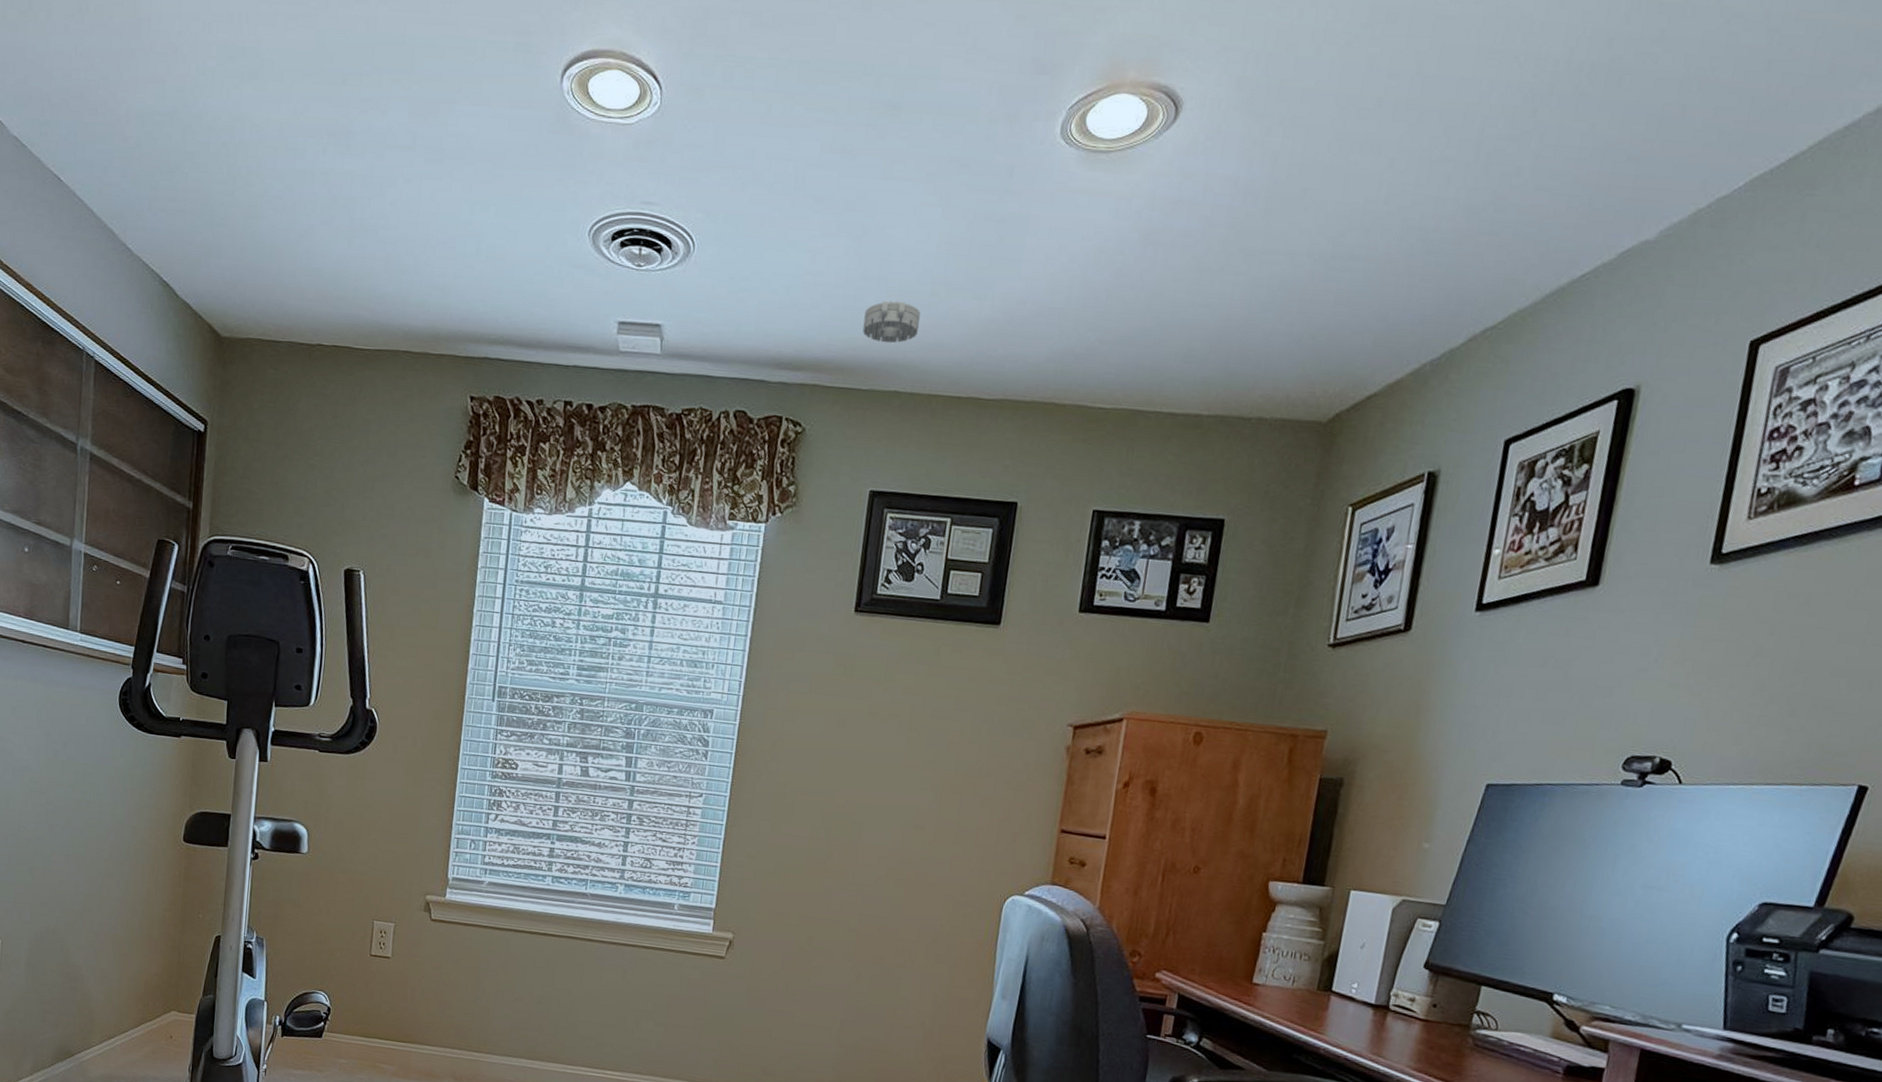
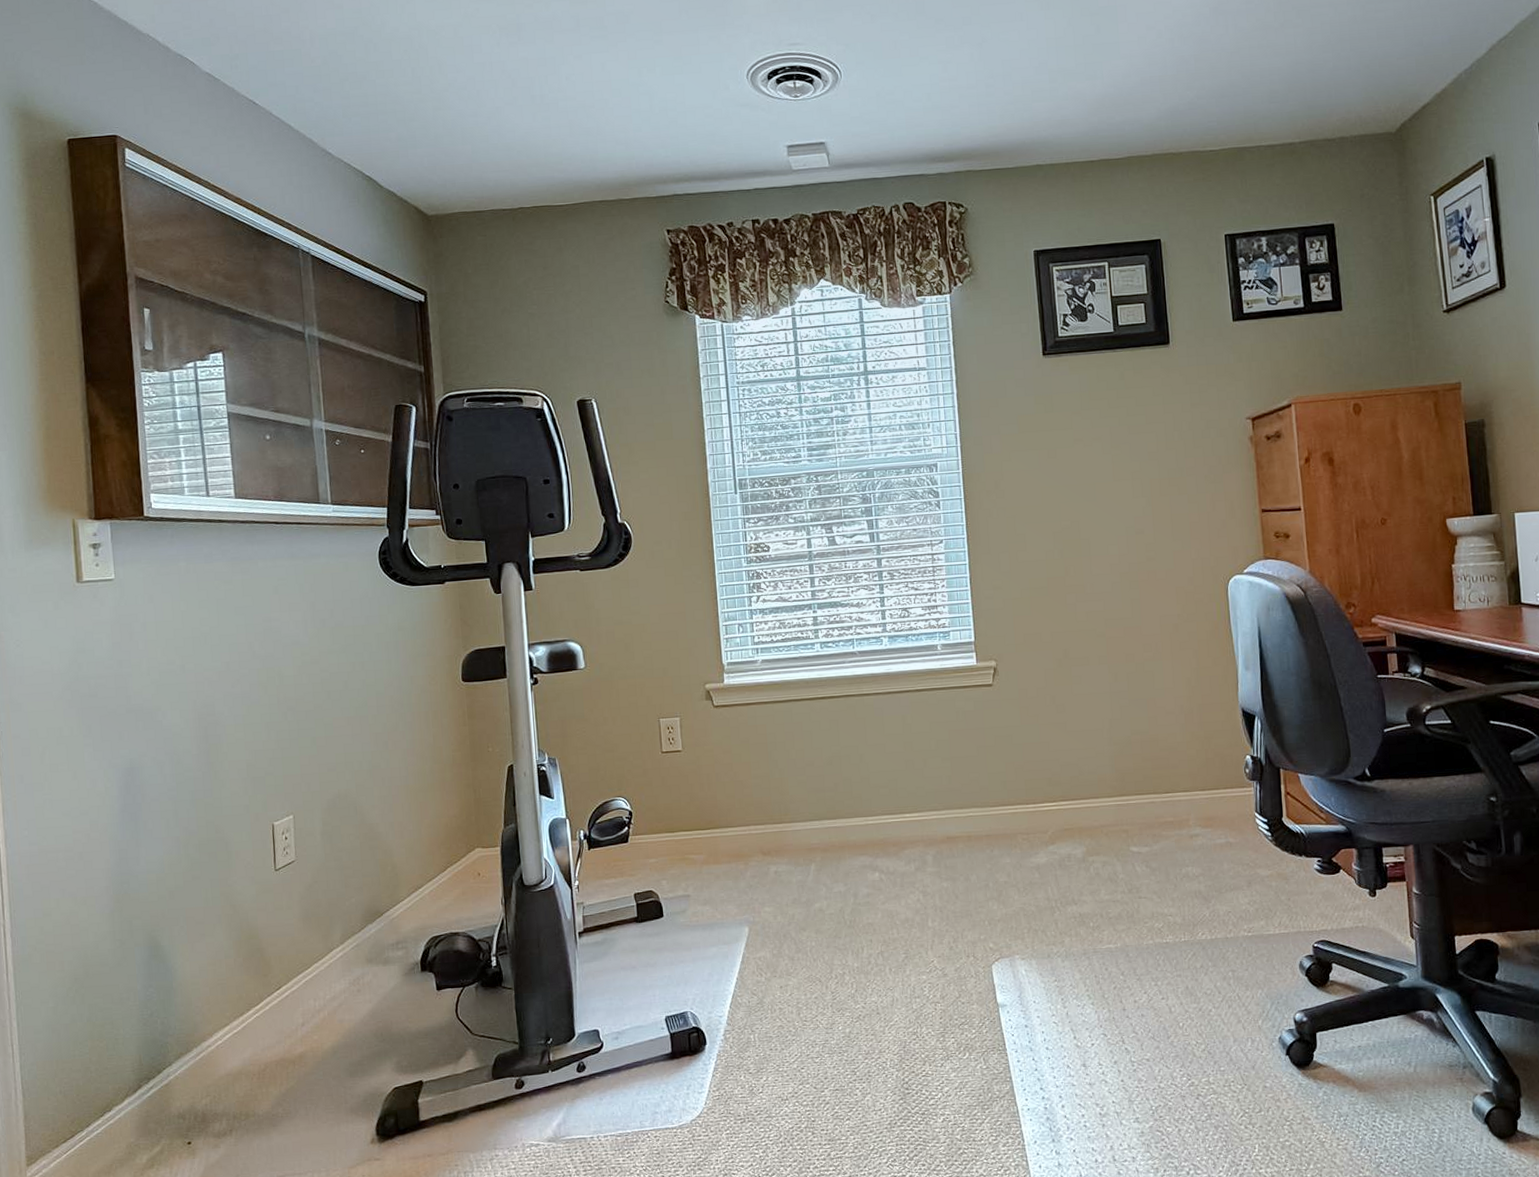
smoke detector: present [862,300,921,344] -> none [998,91,1047,127]

